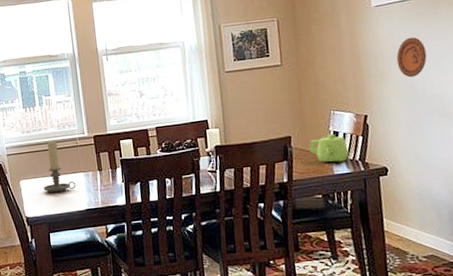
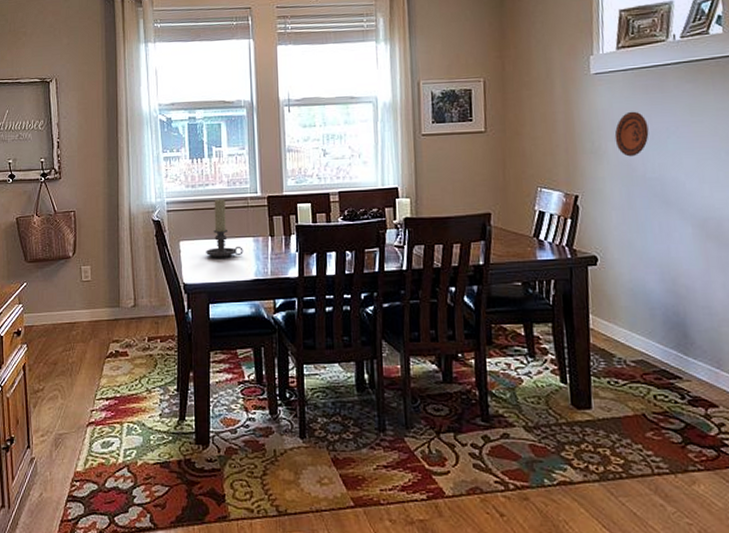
teapot: present [309,133,349,162] -> none [510,213,555,246]

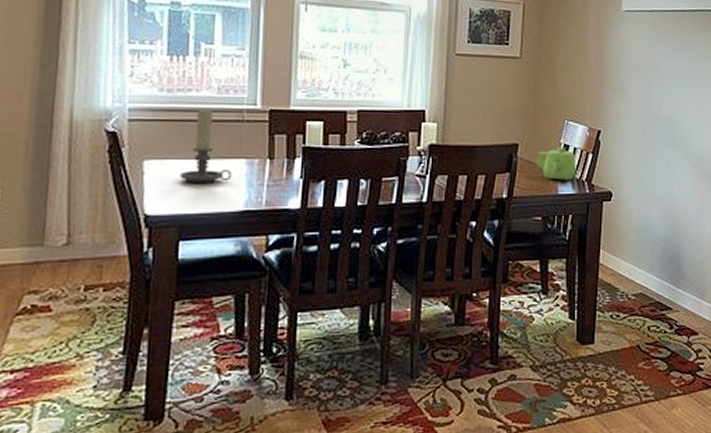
teapot: none [510,213,555,246] -> present [536,146,577,180]
decorative plate: present [614,111,649,157] -> none [637,52,666,96]

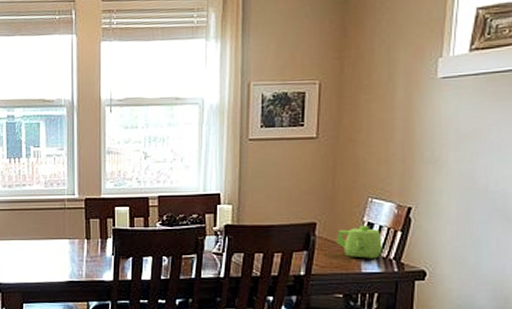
candle holder: present [180,109,232,183] -> none [21,200,59,259]

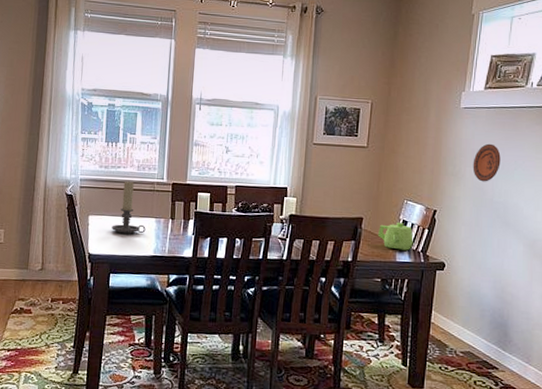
candle holder: none [21,200,59,259] -> present [112,181,146,234]
decorative plate: none [457,119,496,168] -> present [472,143,501,182]

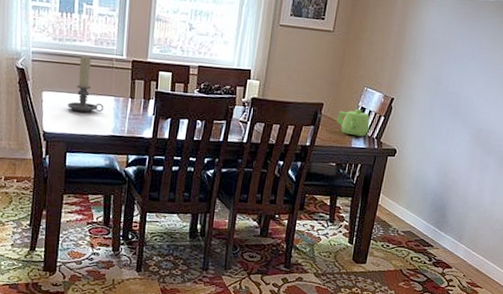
decorative plate: present [472,143,501,182] -> none [432,33,460,72]

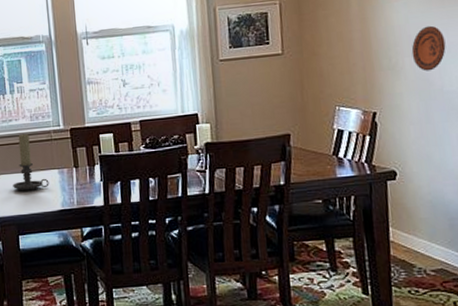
teapot: present [336,108,370,137] -> none [310,132,354,164]
decorative plate: none [432,33,460,72] -> present [411,25,446,71]

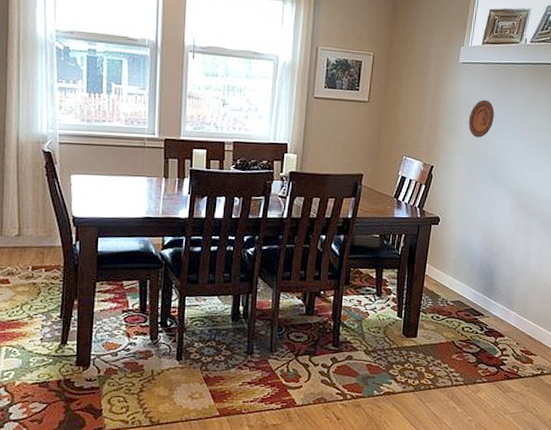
candle holder: present [13,134,49,191] -> none [98,136,137,195]

